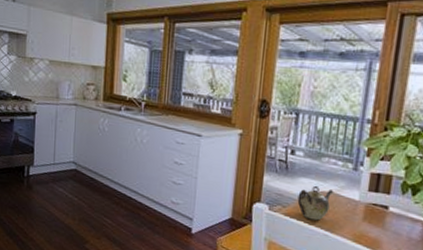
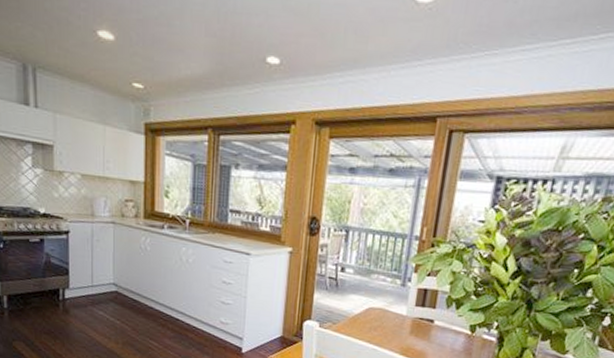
teapot: present [297,185,334,221] -> none [347,301,383,336]

